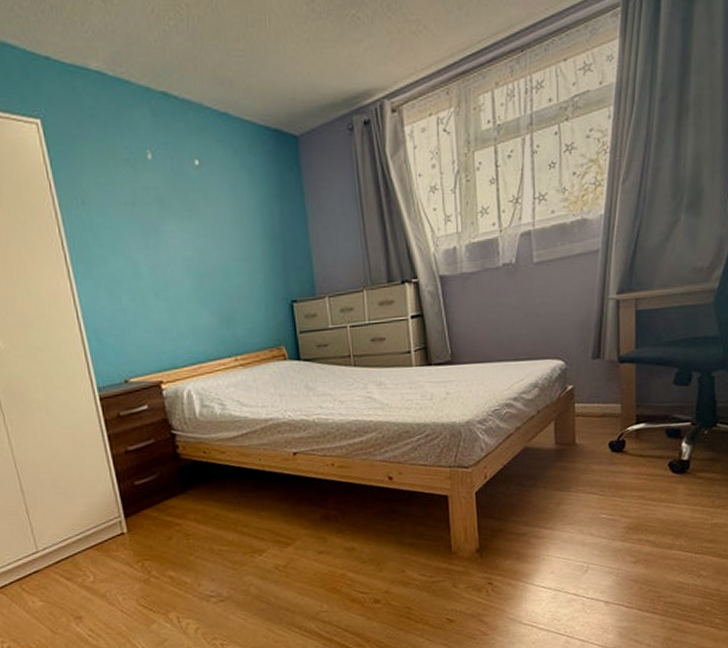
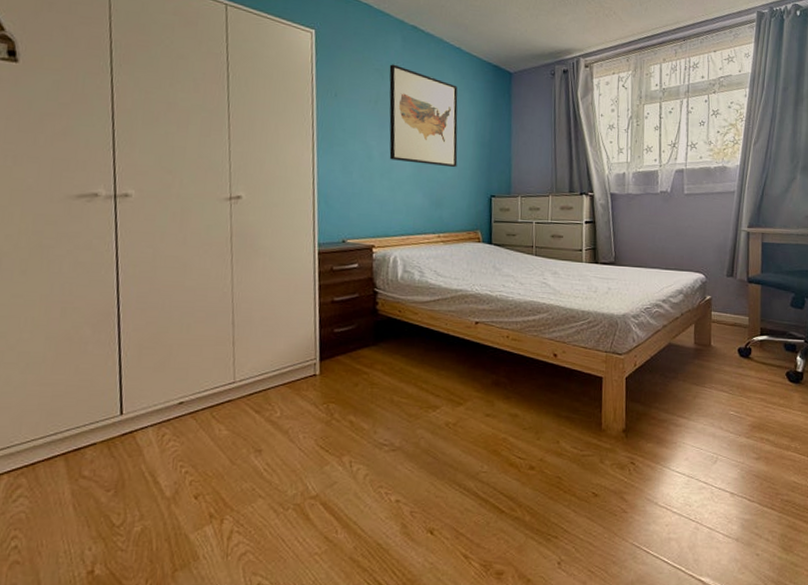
wall art: none [141,149,246,275] -> present [389,64,458,168]

